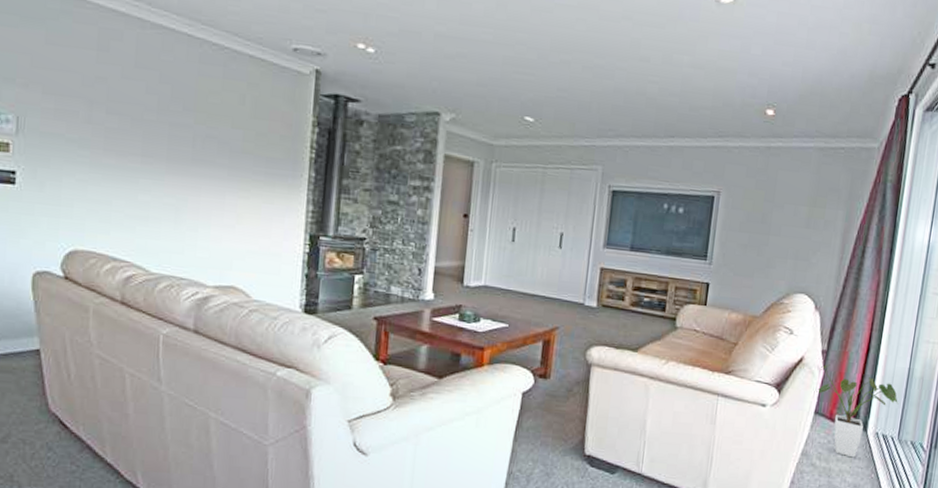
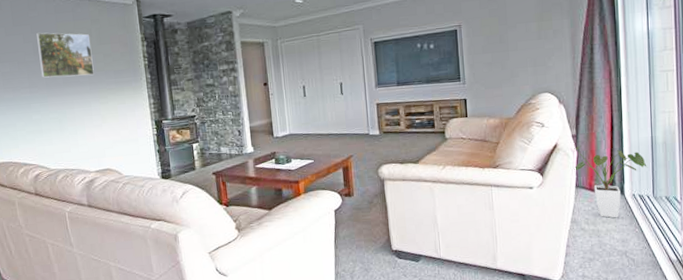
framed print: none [162,83,242,158] -> present [35,32,94,78]

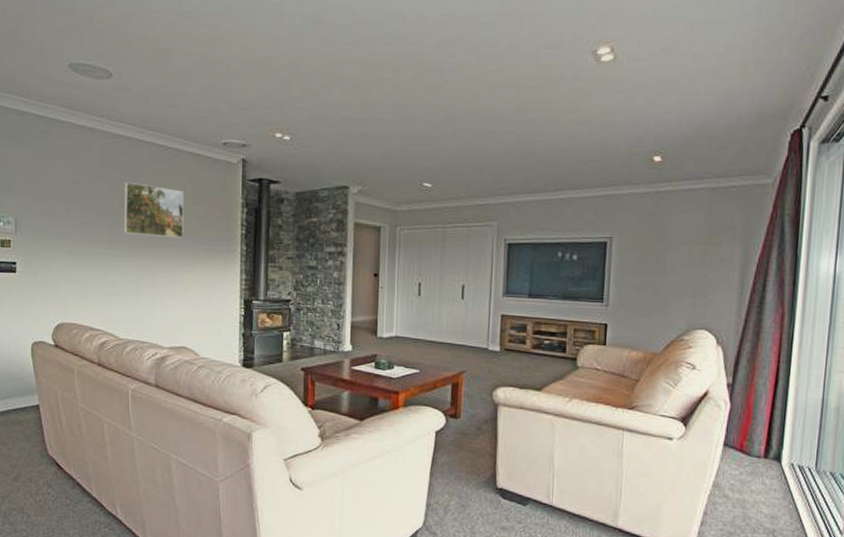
house plant: present [574,145,648,218] -> none [724,397,814,489]

